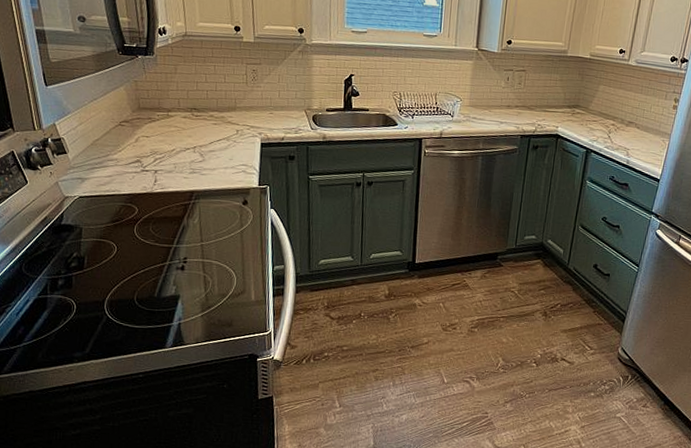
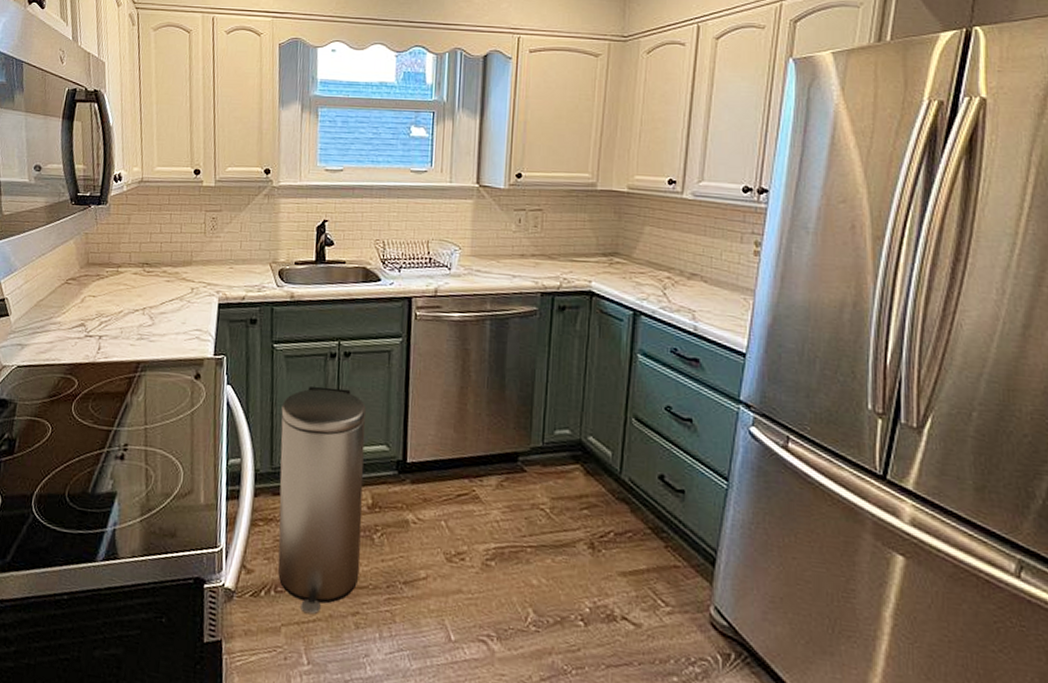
pedal bin: none [315,208,385,374] -> present [277,386,366,615]

